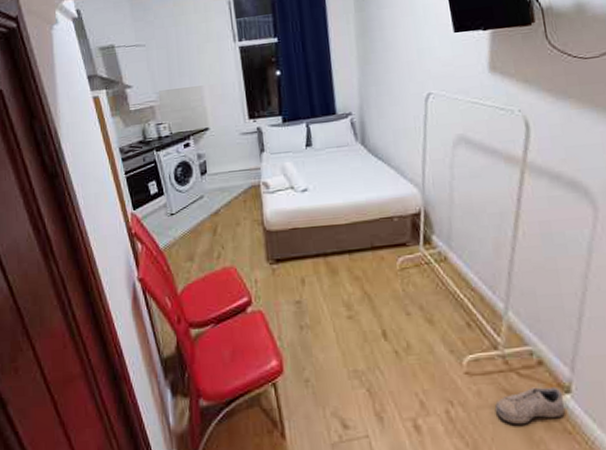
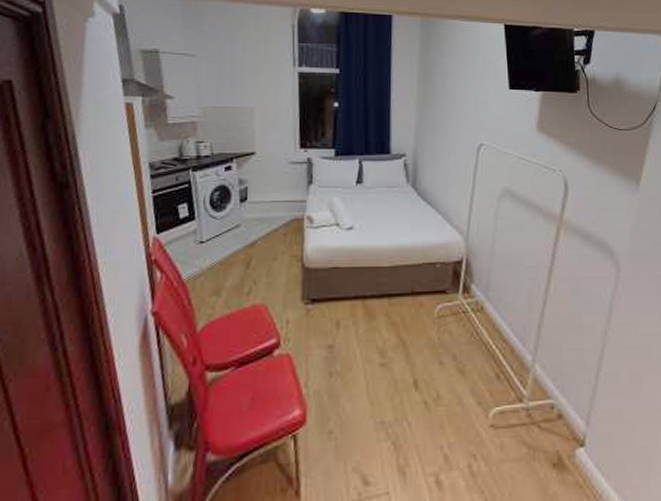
shoe: present [494,386,565,425] -> none [514,440,578,479]

